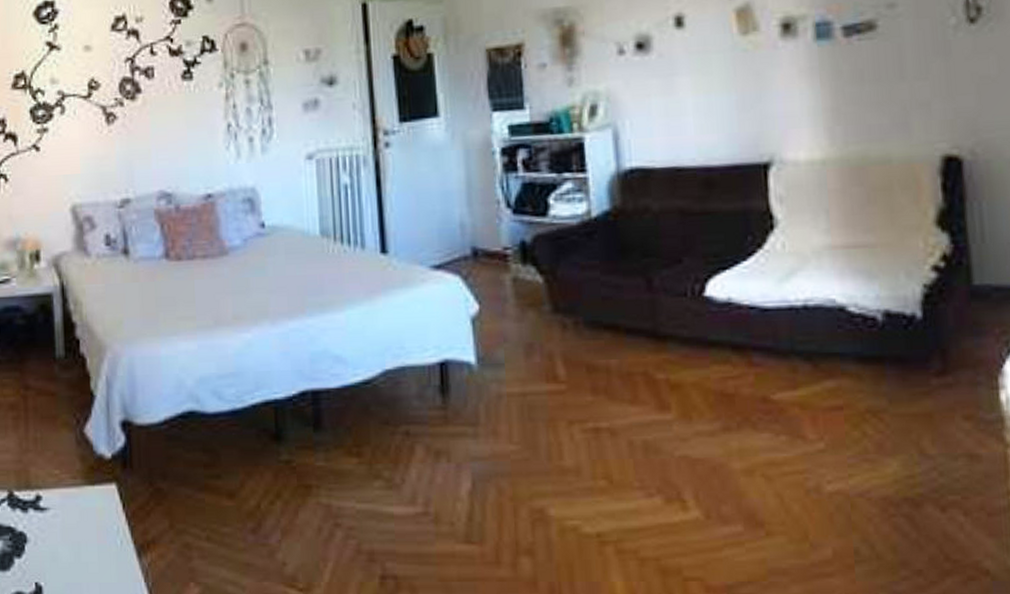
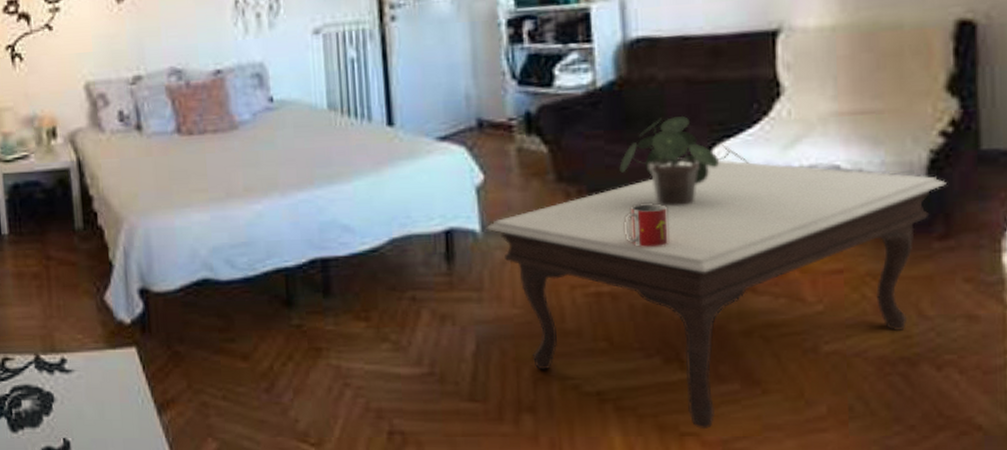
coffee table: none [481,293,941,574] -> present [486,160,946,430]
potted plant: none [615,246,747,340] -> present [619,115,751,207]
mug: none [622,336,667,382] -> present [625,203,668,248]

